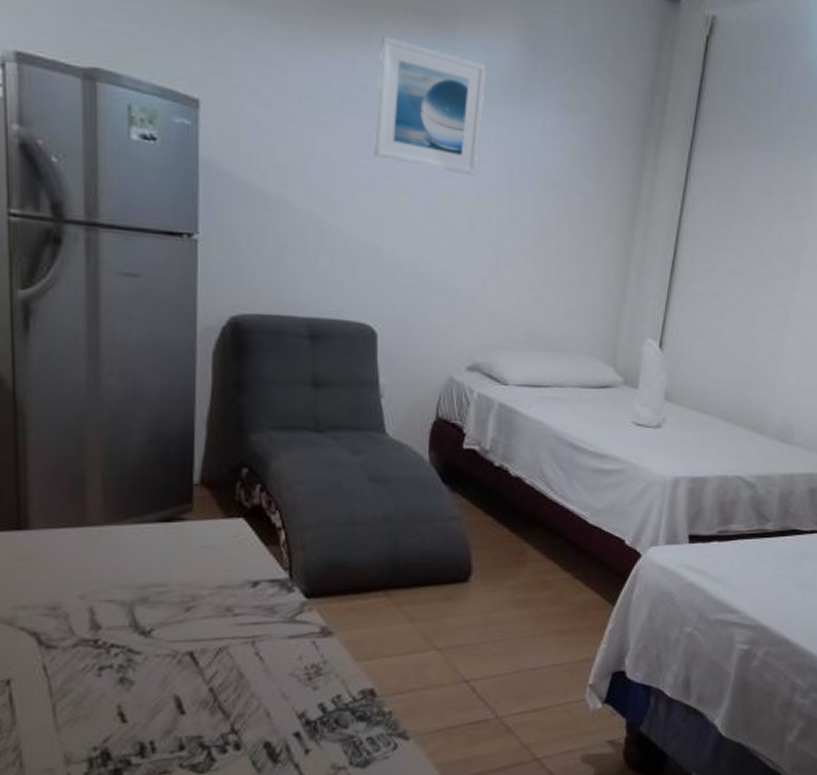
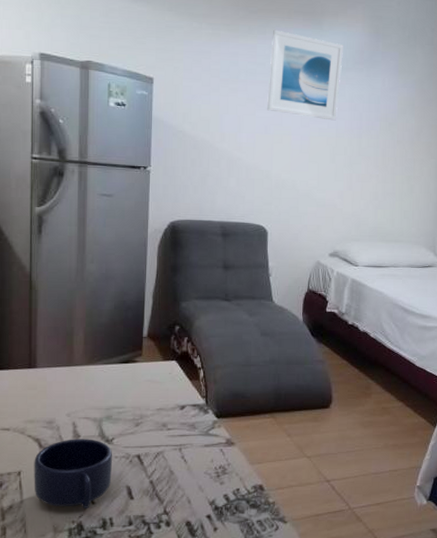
mug: none [30,630,153,730] -> present [34,439,113,509]

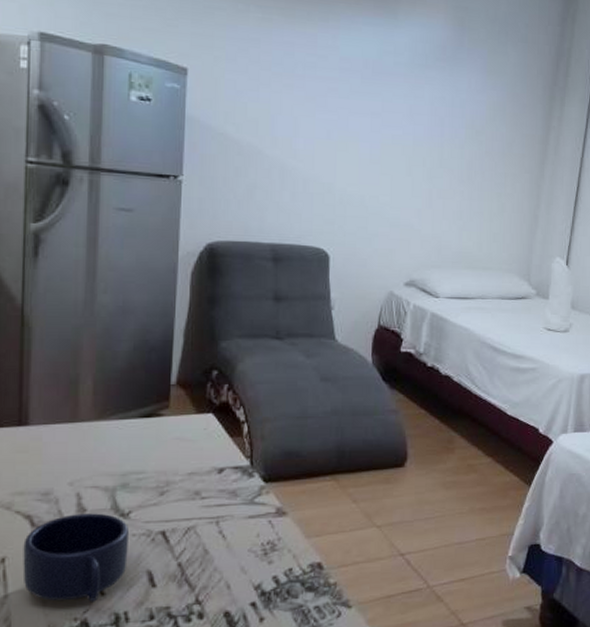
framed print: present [267,29,343,121] -> none [330,16,422,126]

